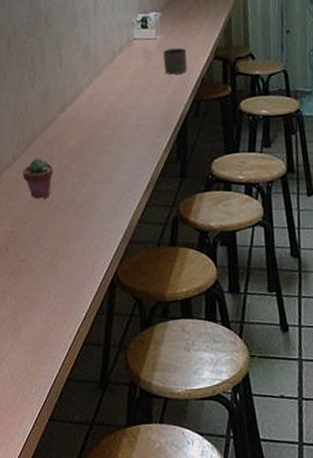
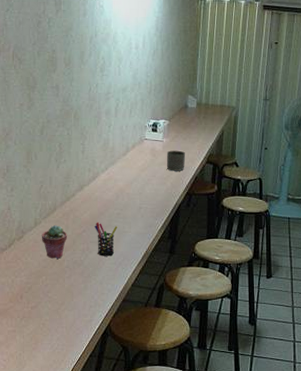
pen holder: none [83,148,113,190] -> present [94,222,118,256]

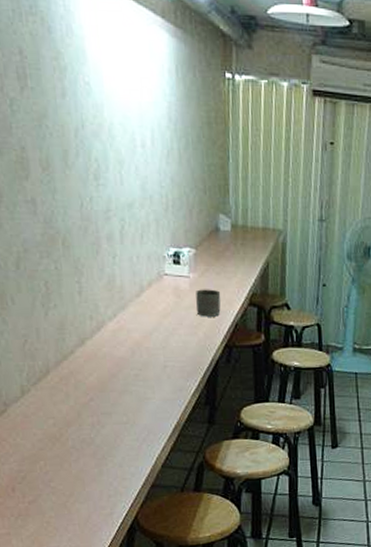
potted succulent: present [41,225,68,259] -> none [32,393,70,438]
pen holder: present [94,222,118,256] -> none [104,387,137,432]

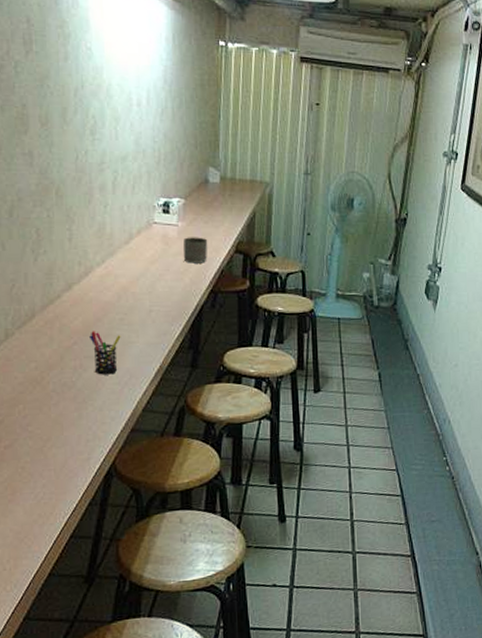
pen holder: none [104,387,137,432] -> present [88,331,121,375]

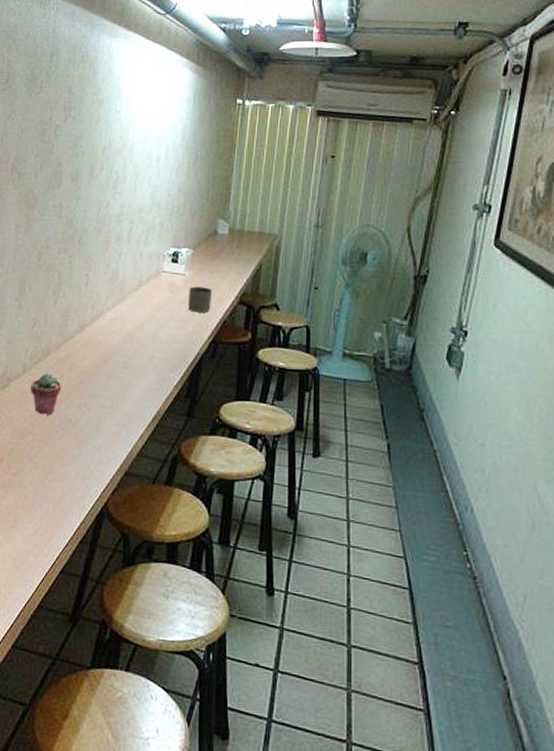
potted succulent: none [15,337,53,381] -> present [30,373,62,415]
pen holder: present [88,331,121,375] -> none [94,372,123,416]

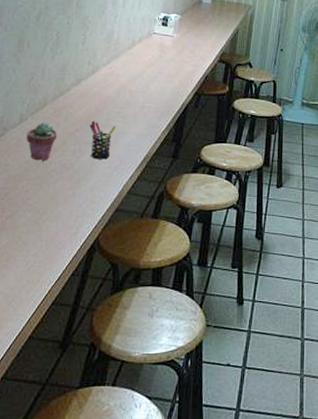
pen holder: none [94,372,123,416] -> present [89,121,116,160]
mug: present [187,286,213,313] -> none [175,46,197,69]

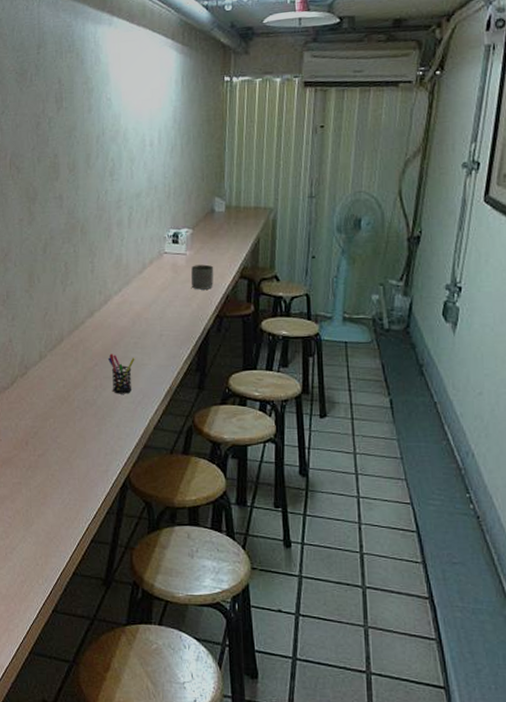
potted succulent: present [26,123,58,161] -> none [47,359,78,398]
mug: none [175,46,197,69] -> present [191,264,214,290]

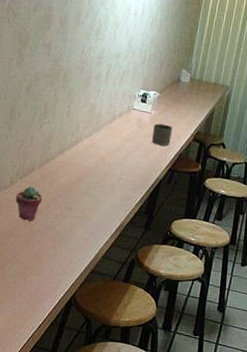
potted succulent: none [47,359,78,398] -> present [15,186,43,221]
pen holder: present [107,353,135,394] -> none [70,188,95,225]

